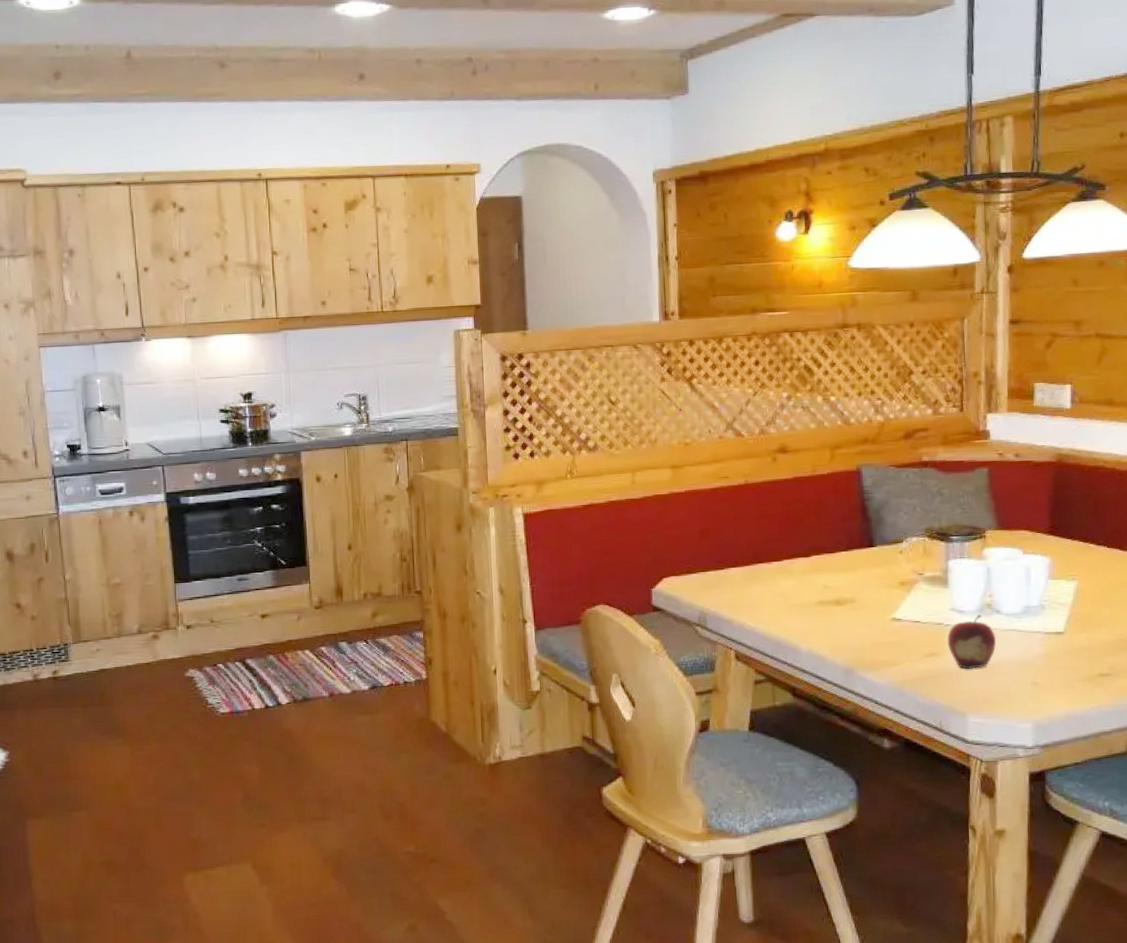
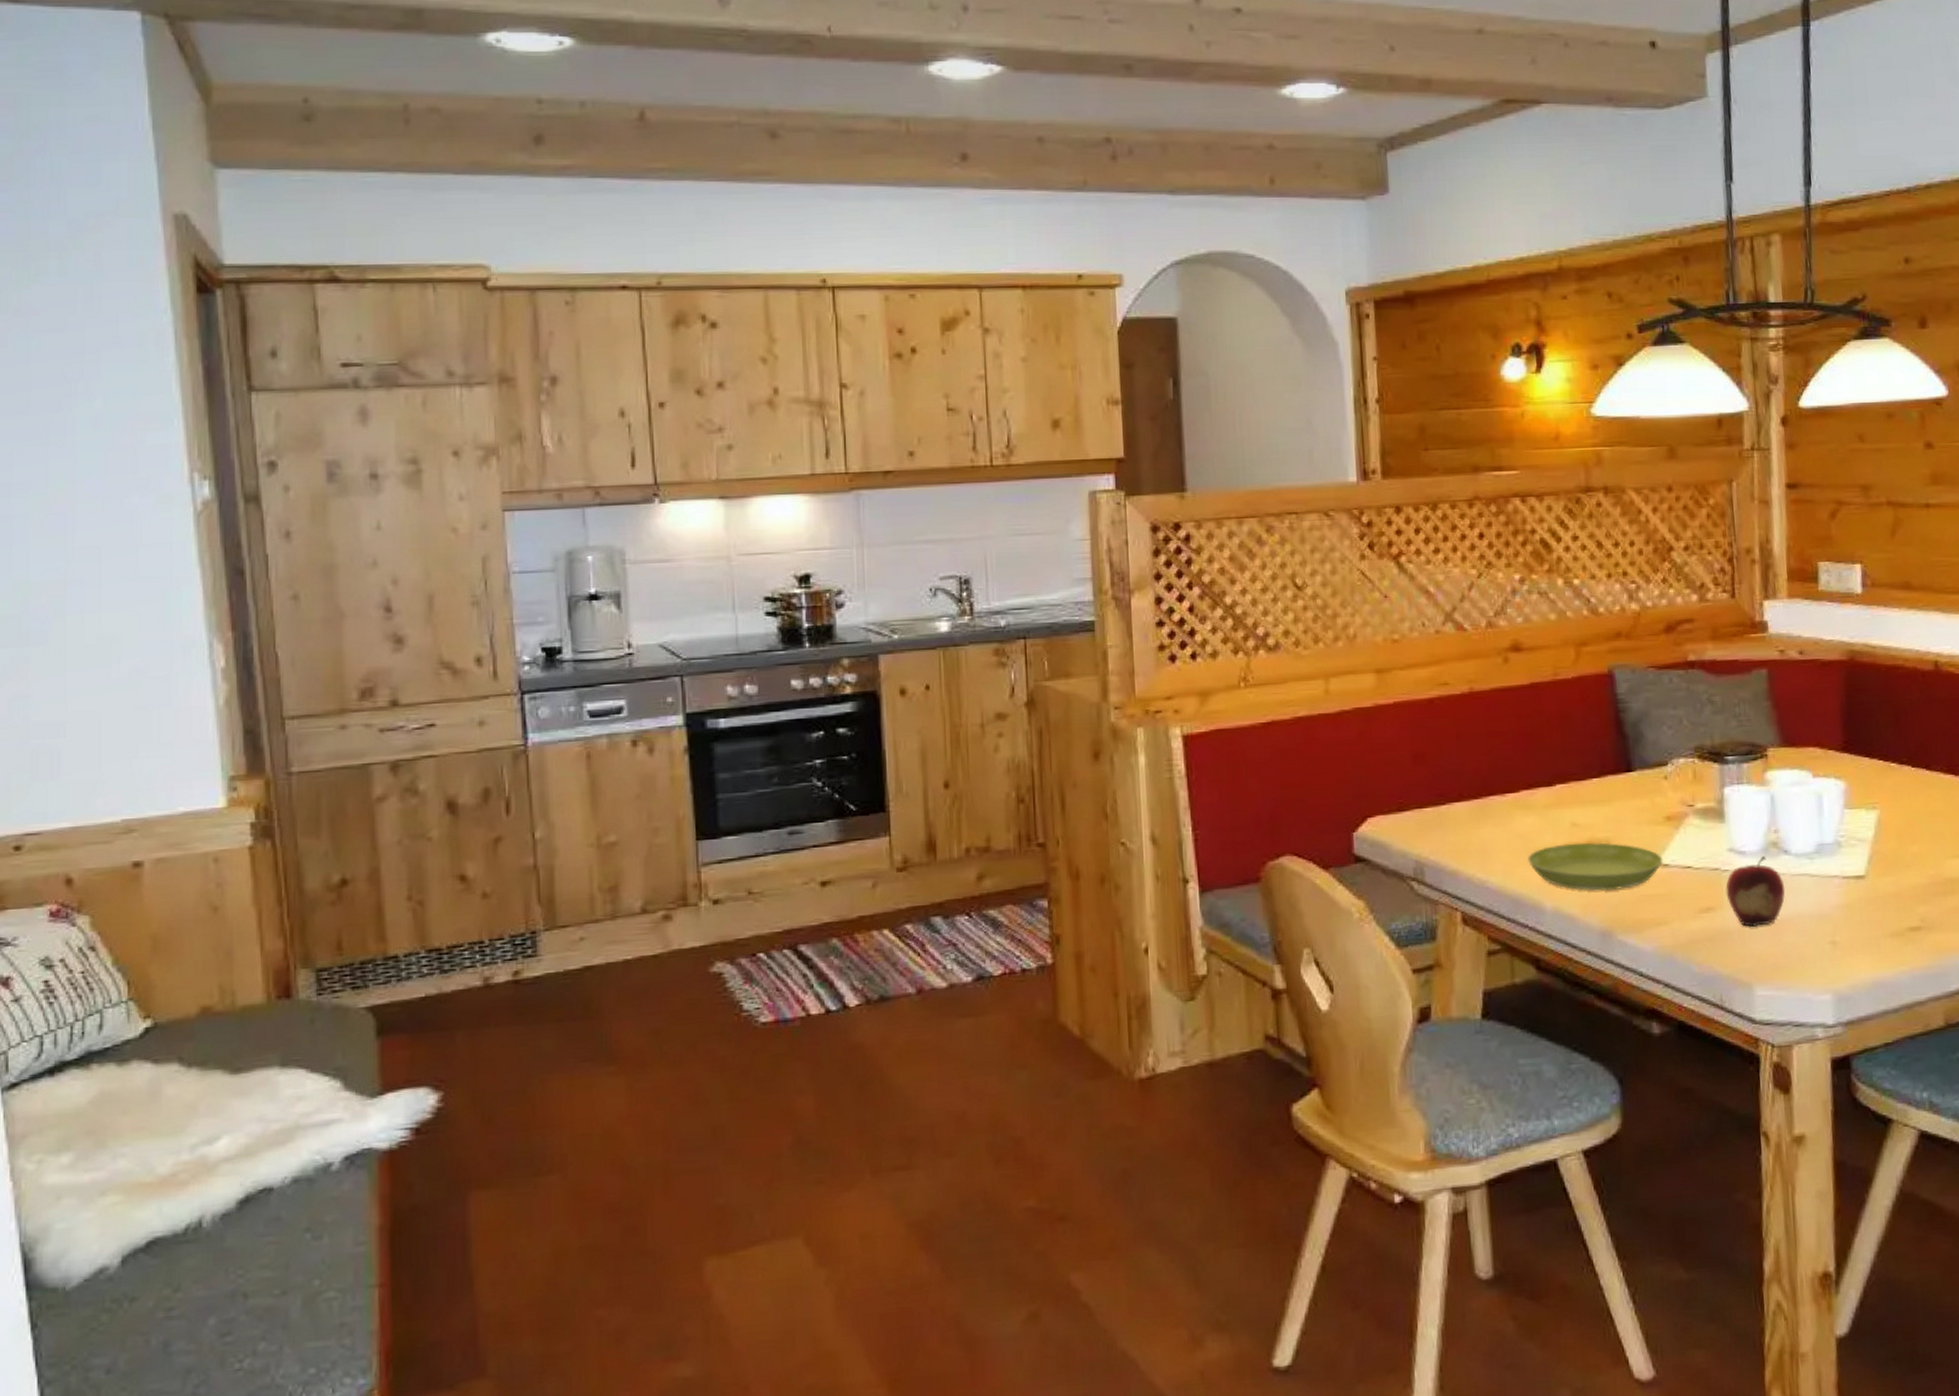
saucer: none [788,600,897,638] -> present [1528,841,1663,891]

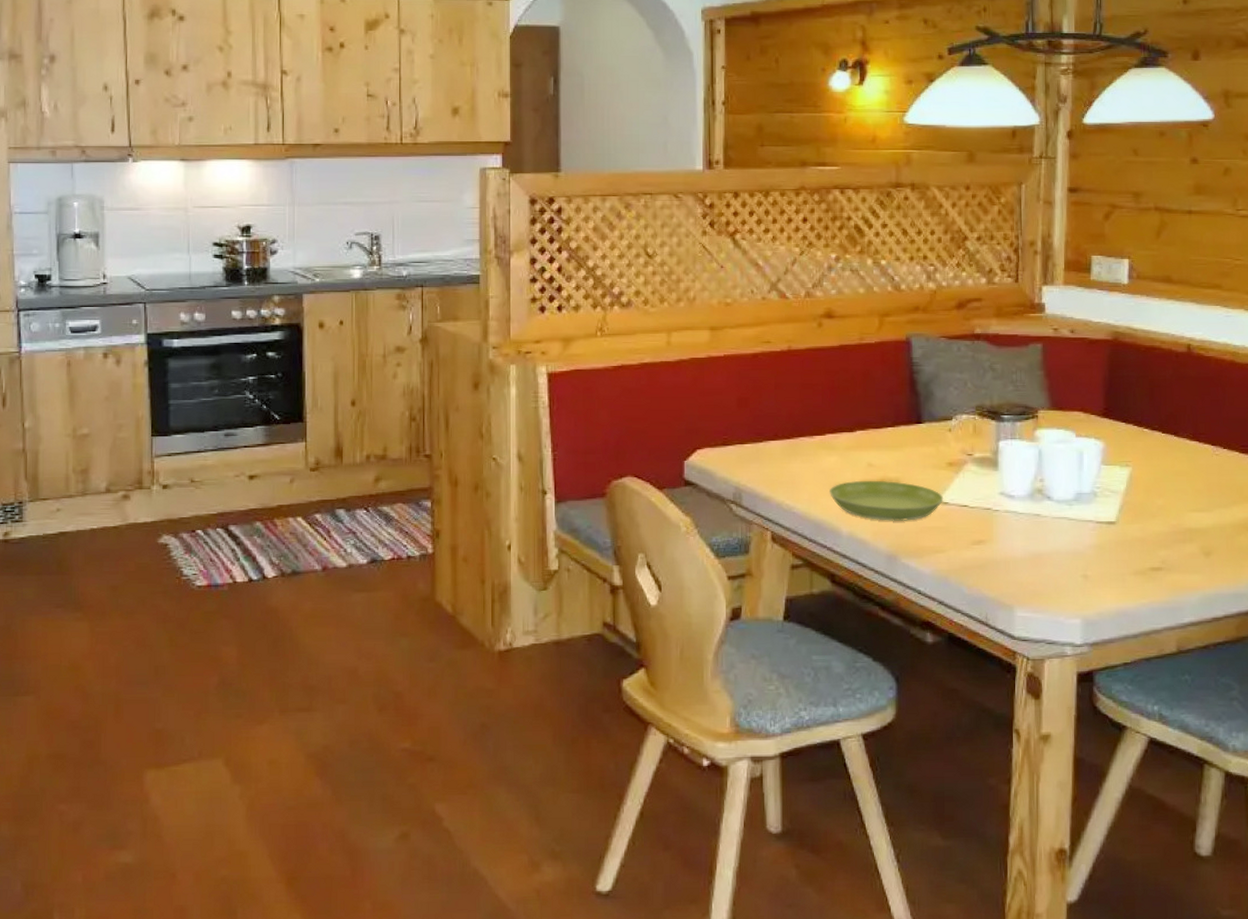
fruit: present [1725,856,1786,927] -> none [995,500,1047,559]

